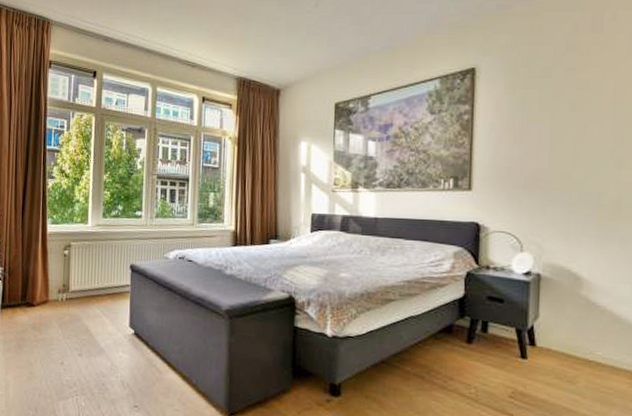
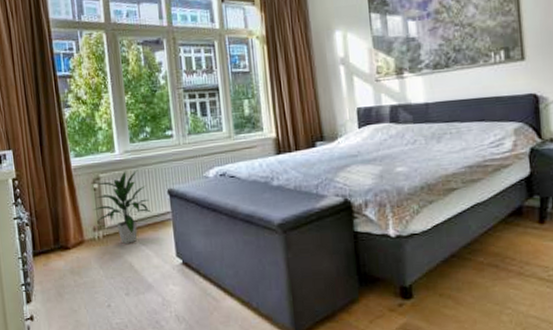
indoor plant: none [61,242,113,310] -> present [93,168,152,245]

